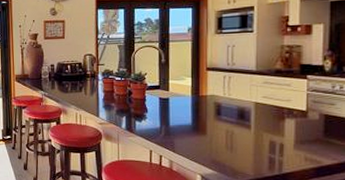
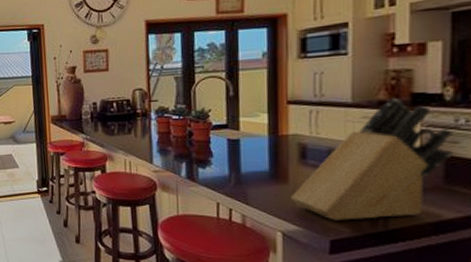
knife block: none [208,68,332,166] -> present [291,99,455,221]

